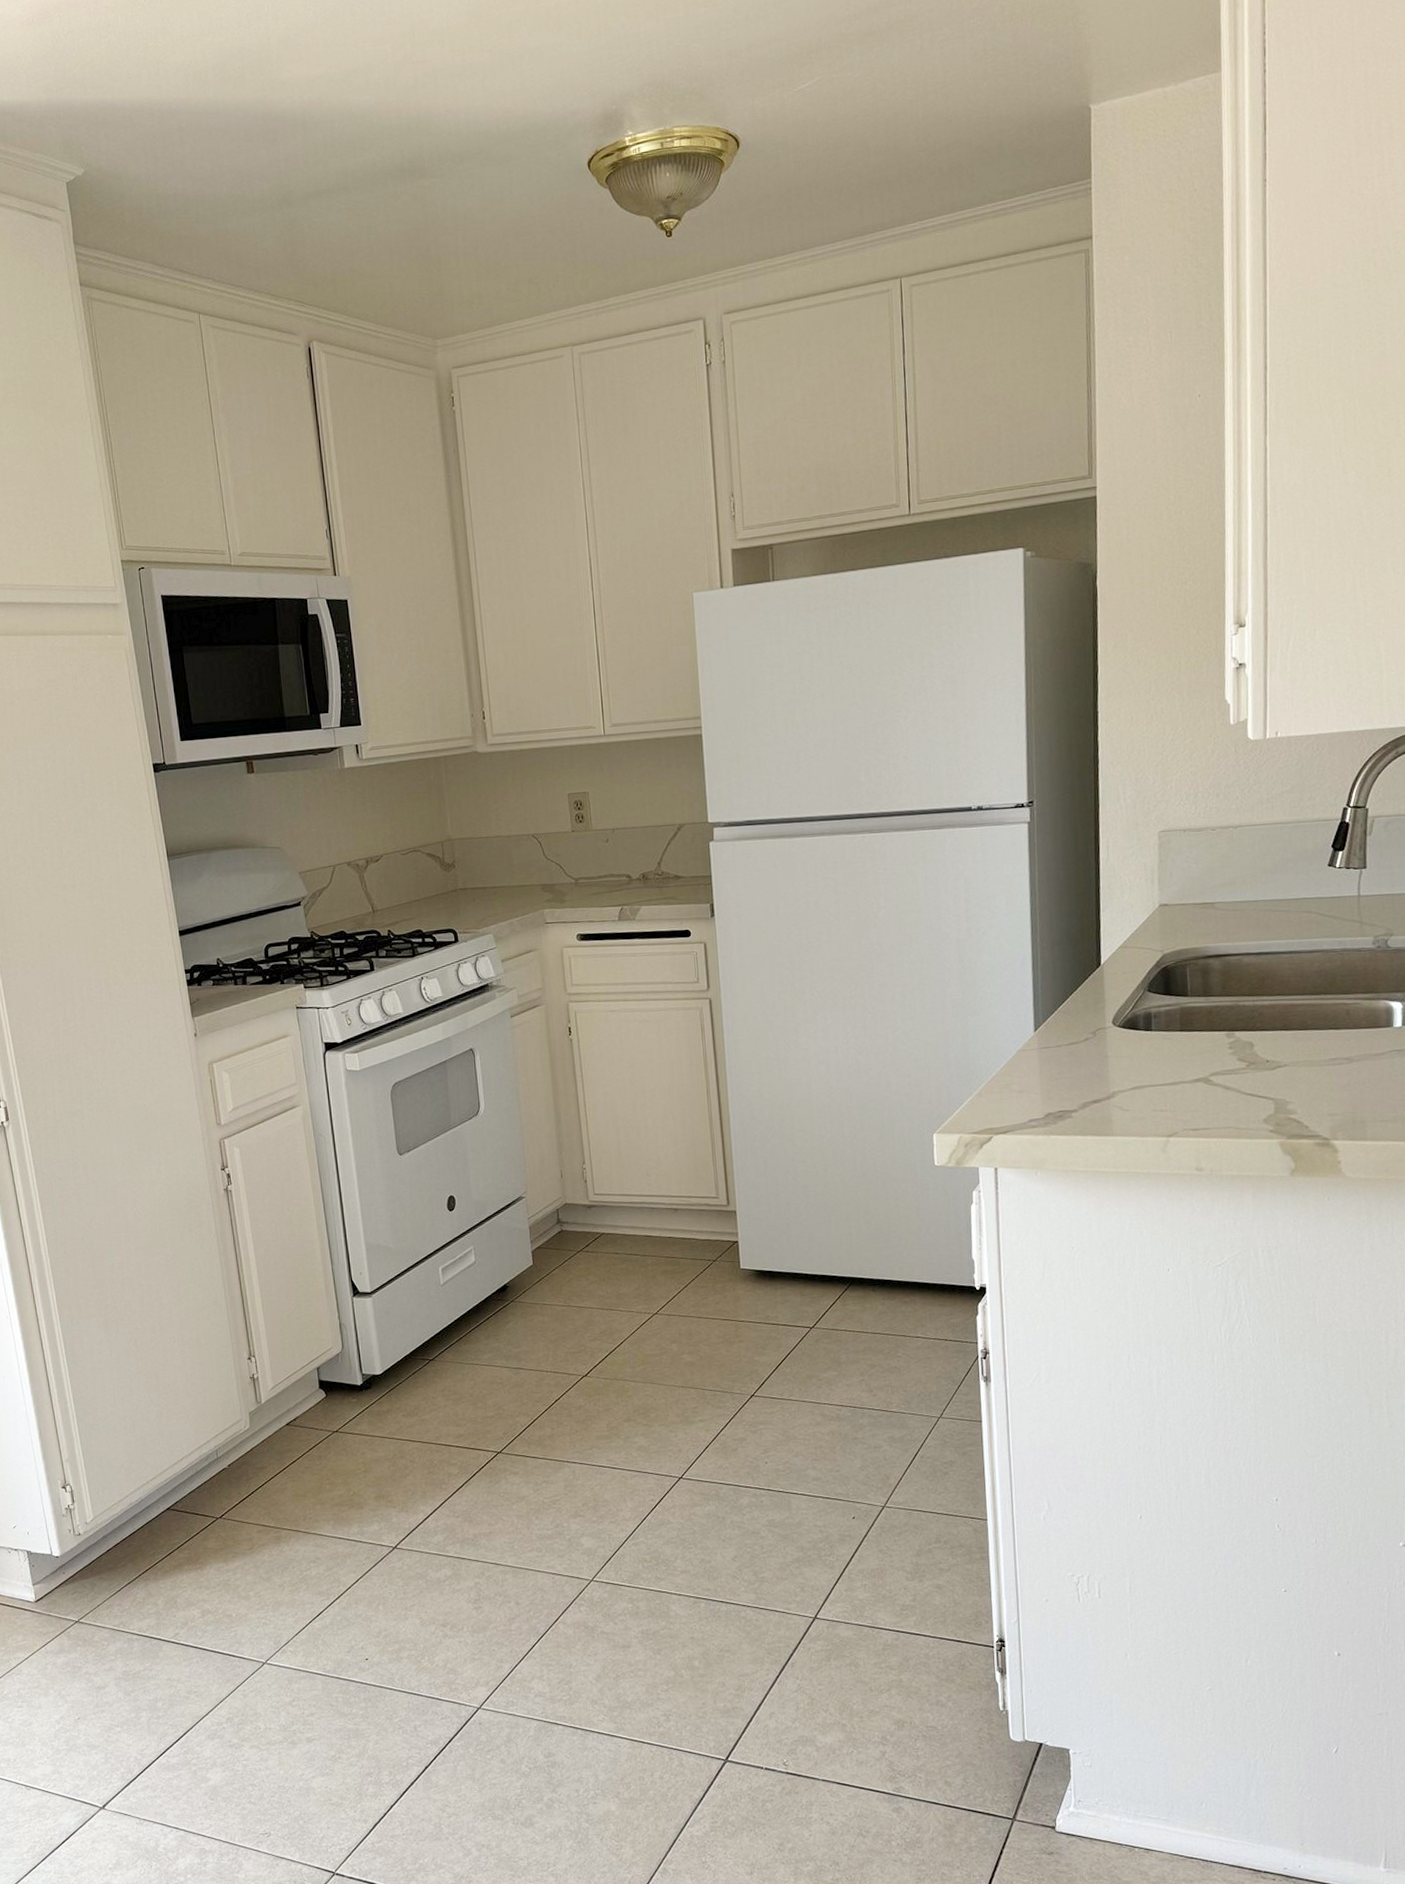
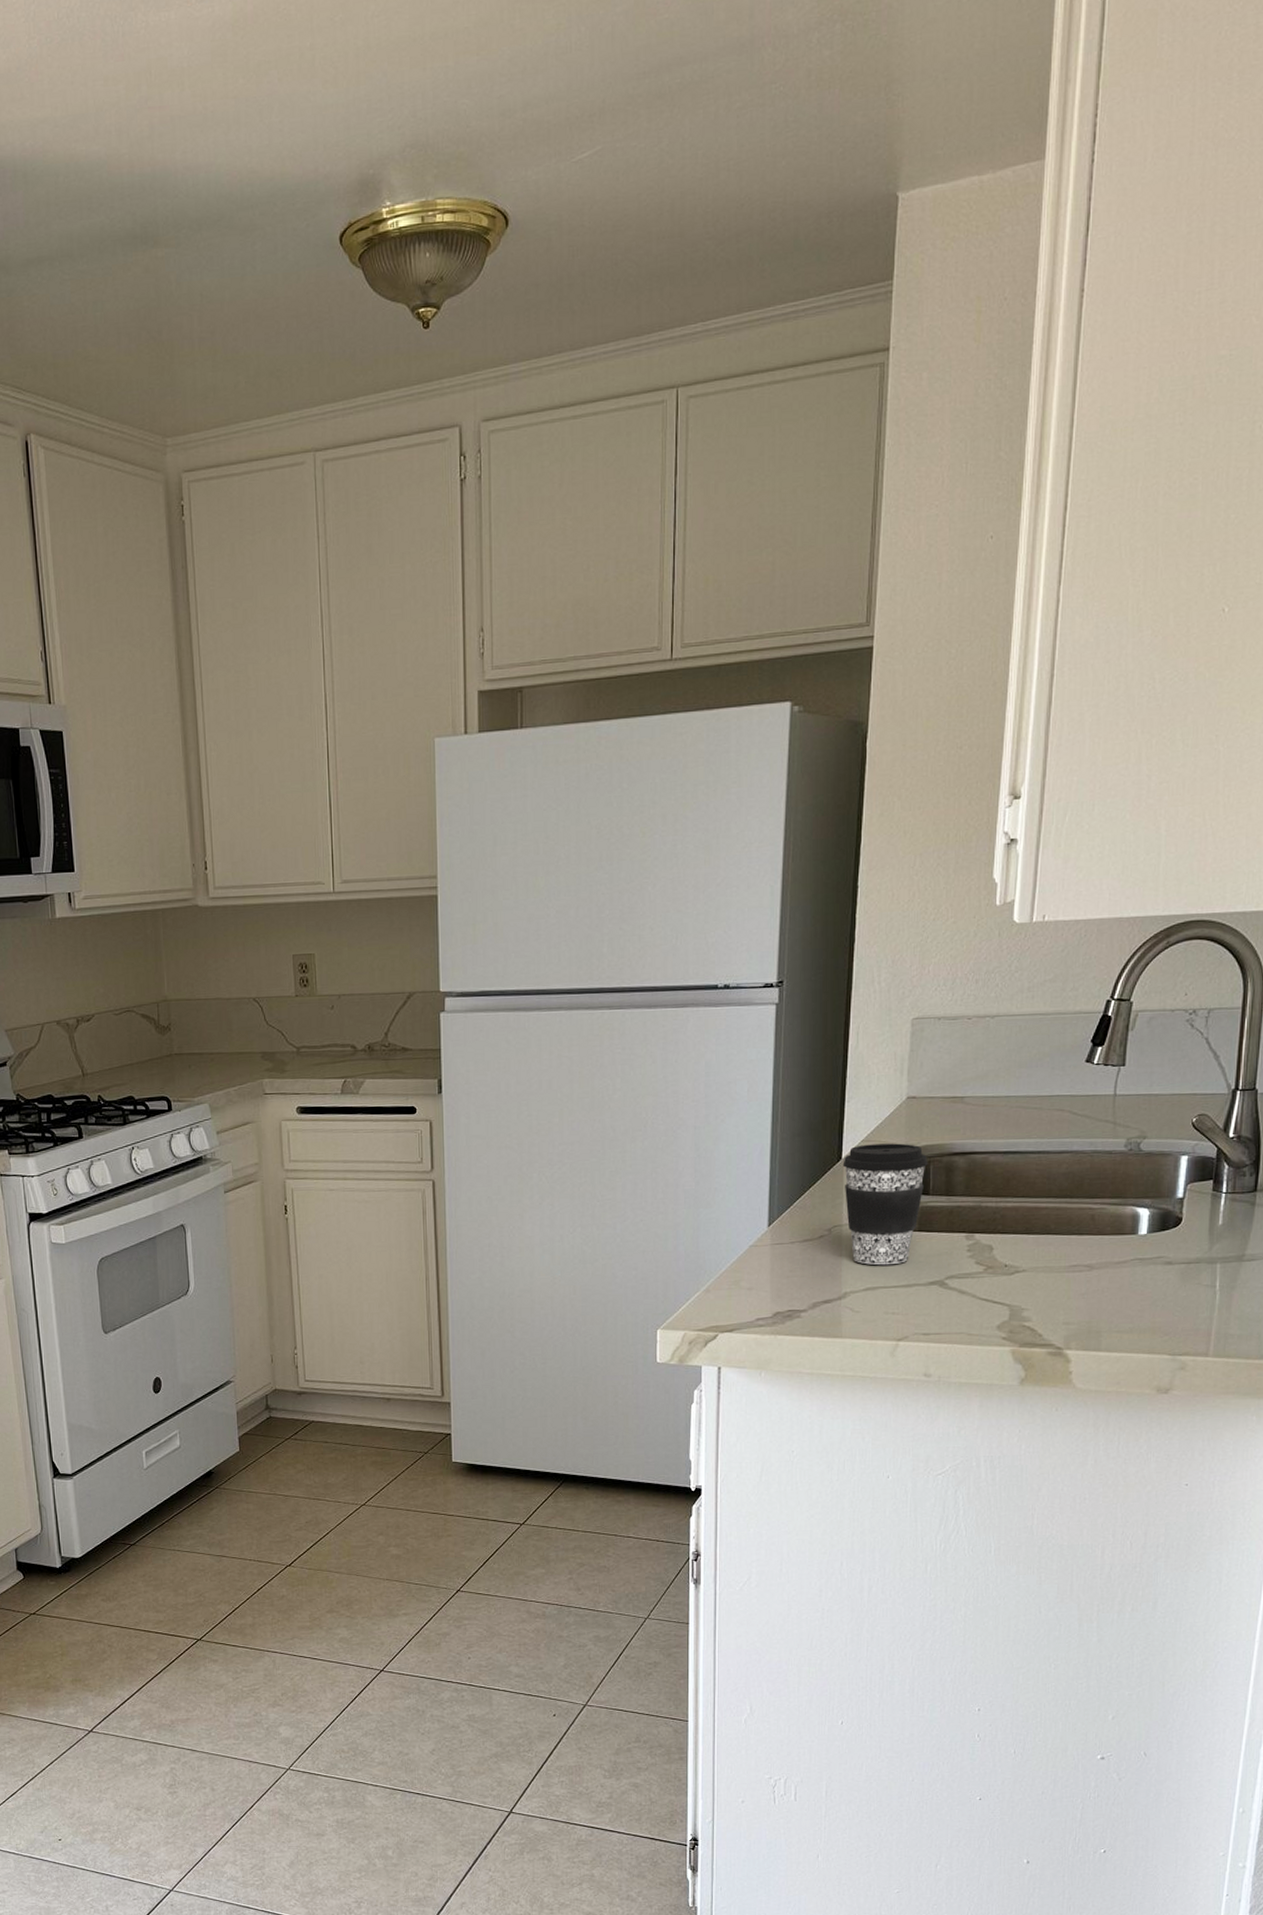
coffee cup: none [1102,948,1184,1065] -> present [842,1143,928,1266]

